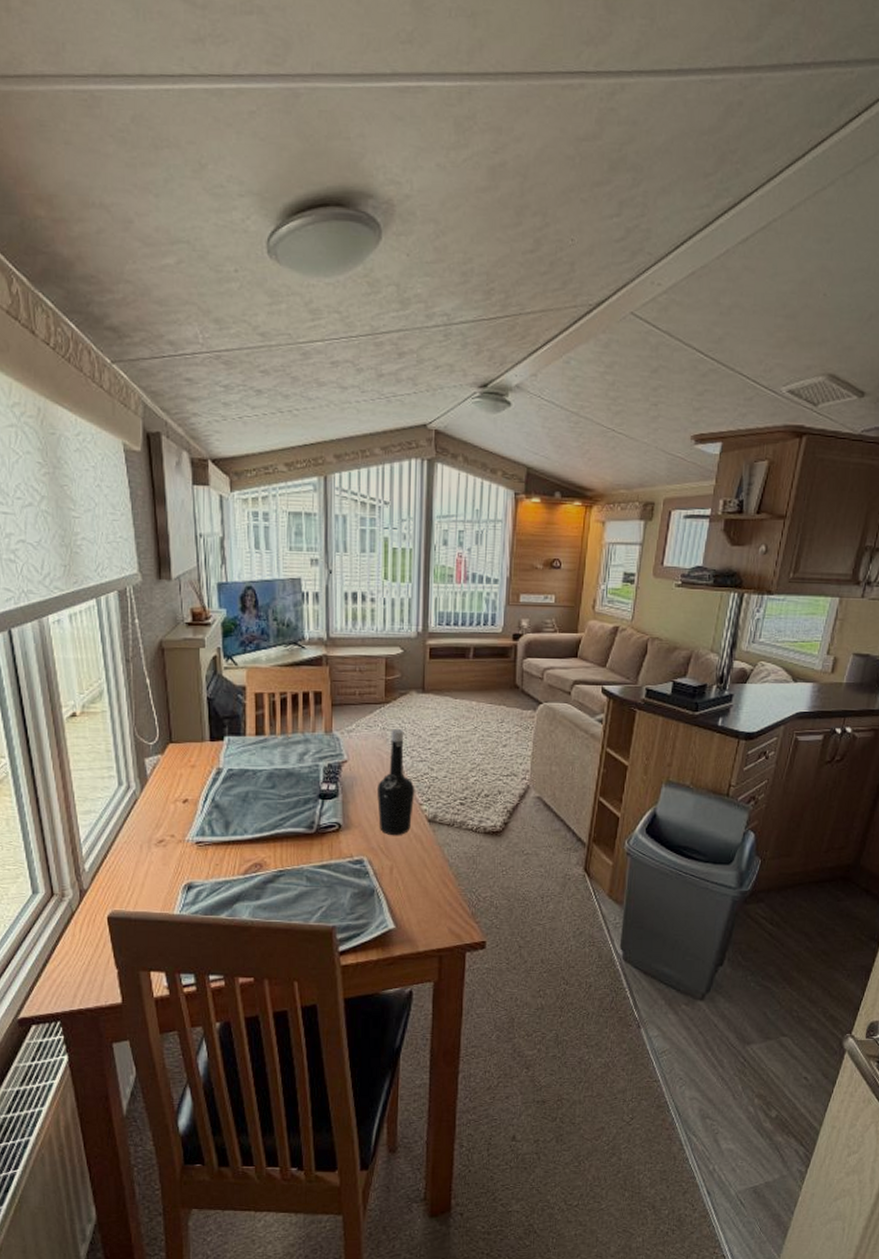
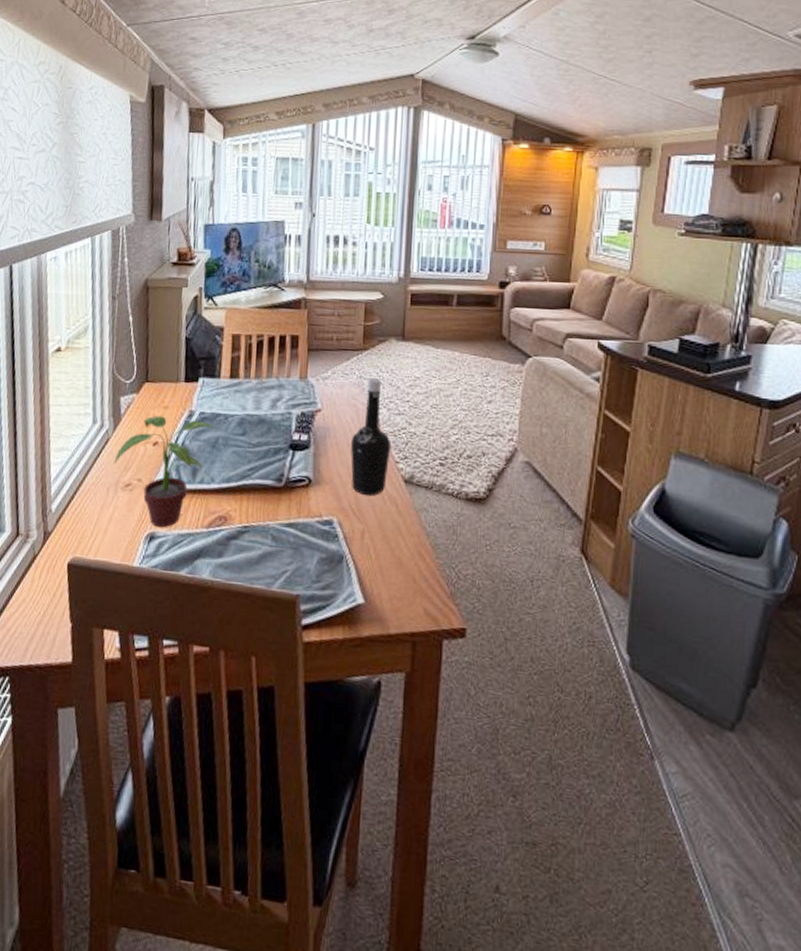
potted plant: none [144,774,249,878] -> present [113,415,219,528]

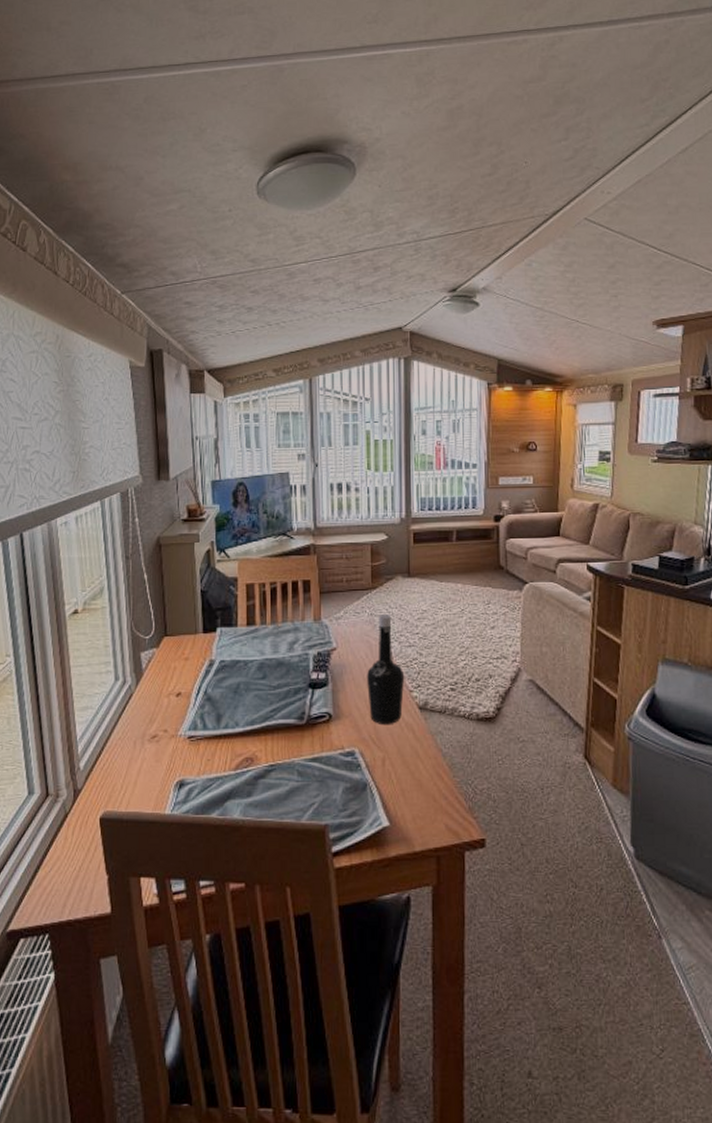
potted plant: present [113,415,219,528] -> none [139,667,240,775]

